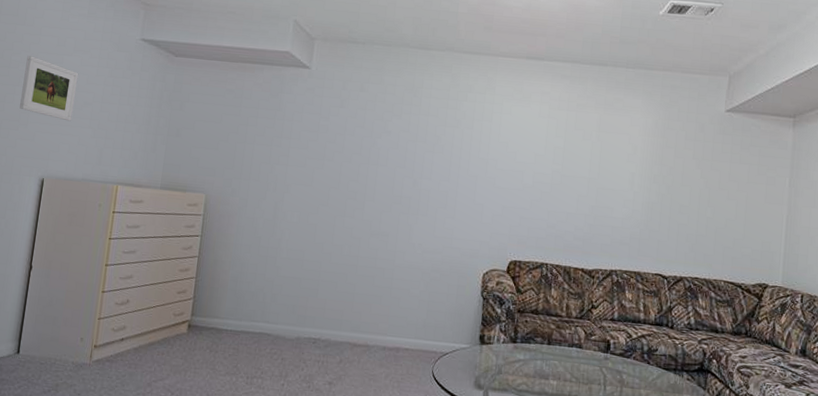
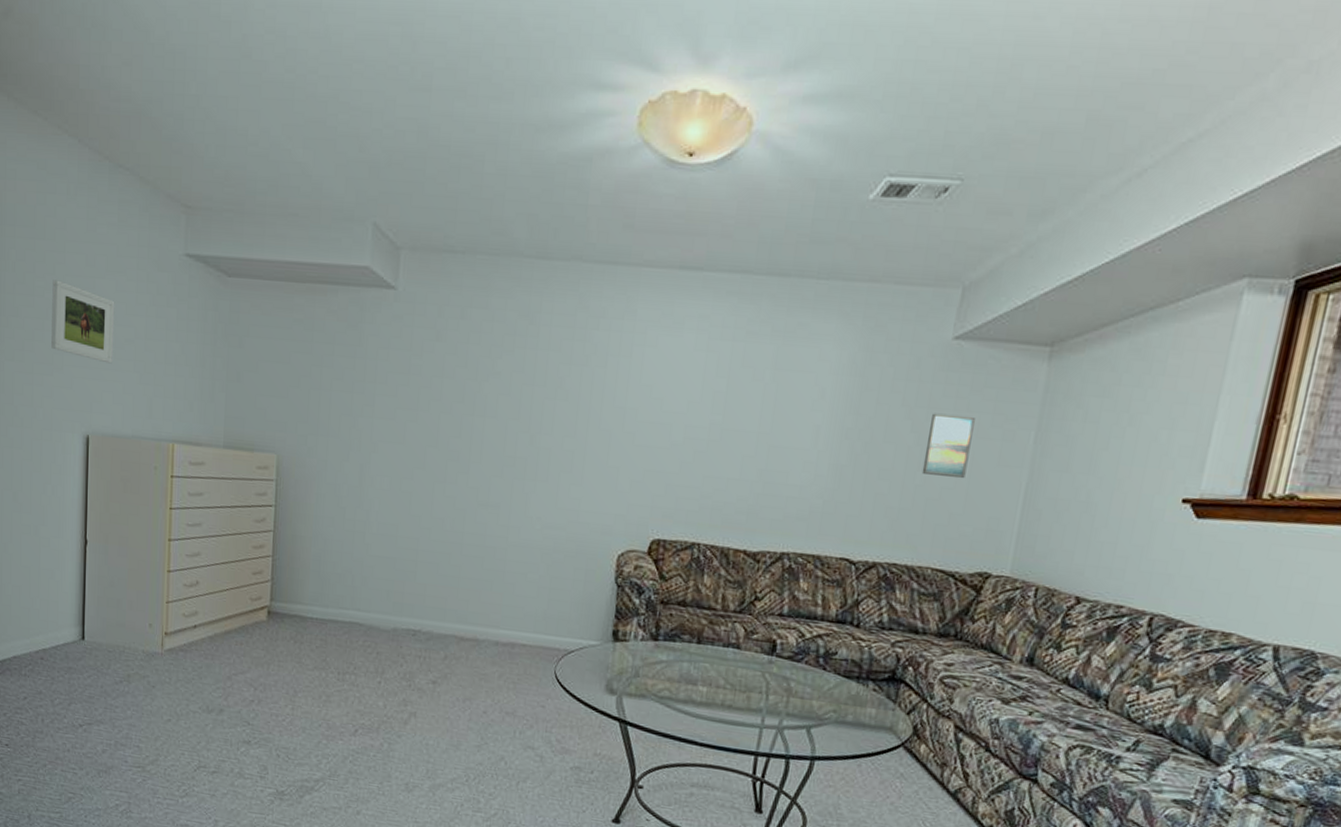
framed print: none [711,164,746,213] -> present [921,413,975,479]

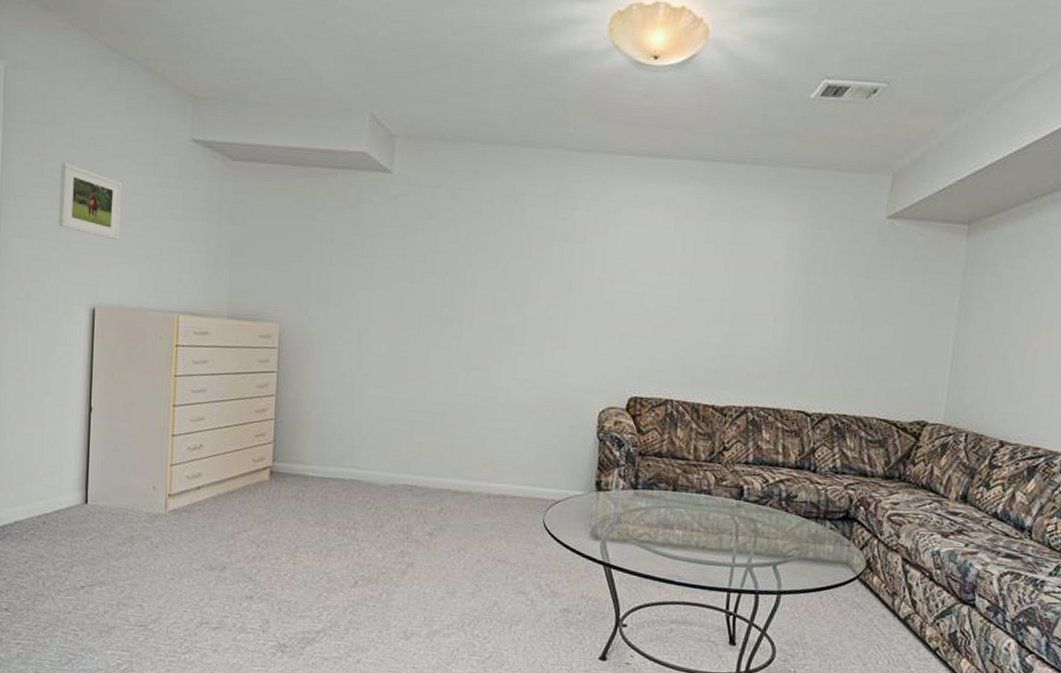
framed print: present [921,413,975,479] -> none [864,282,908,340]

